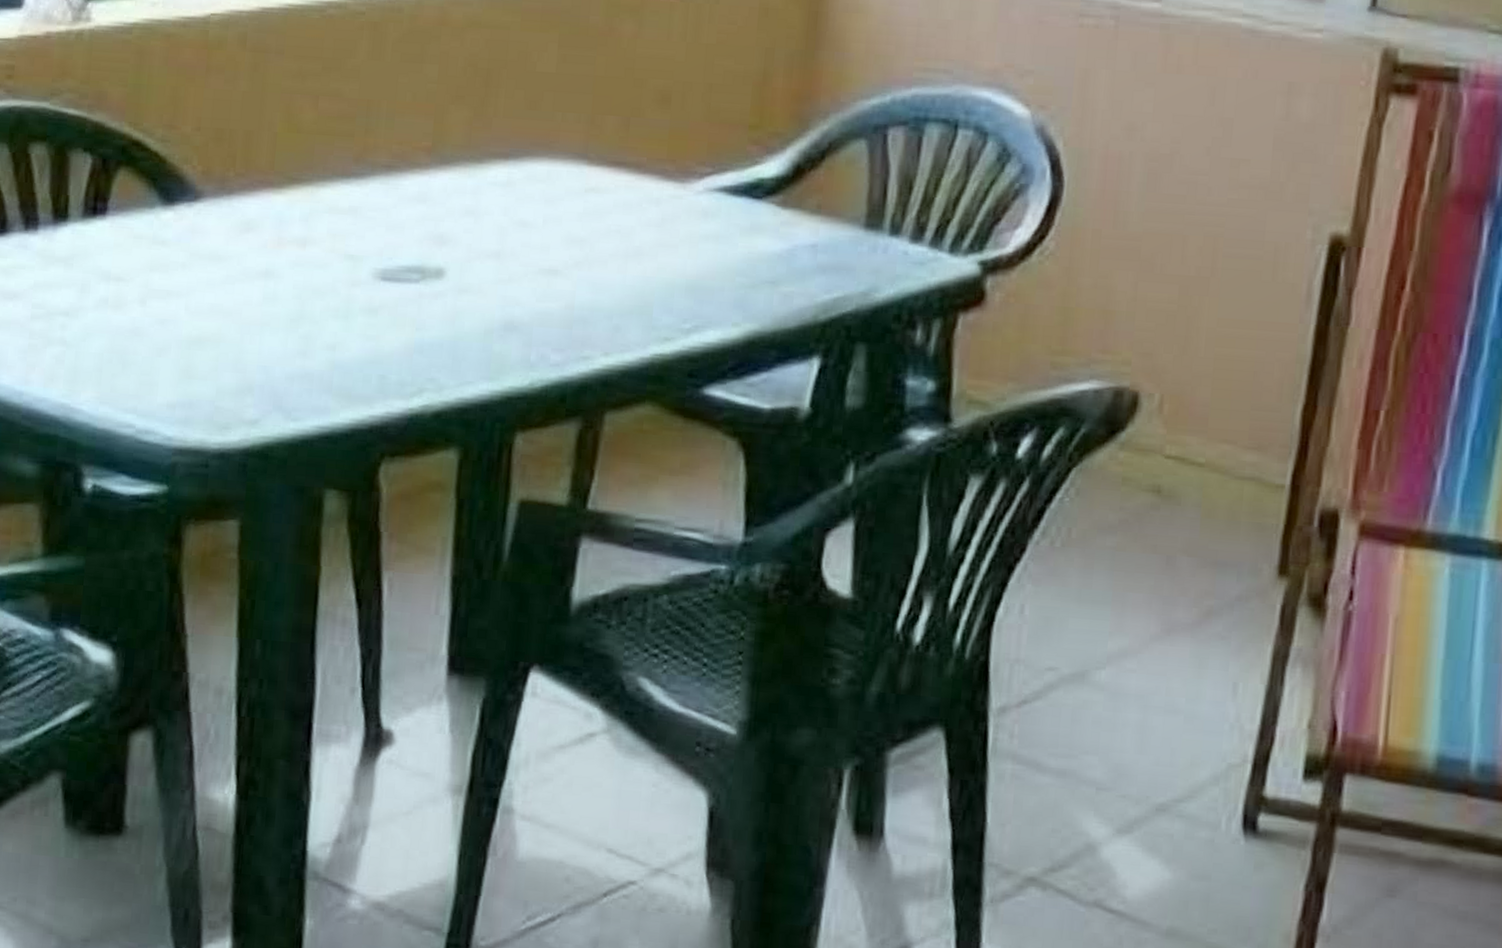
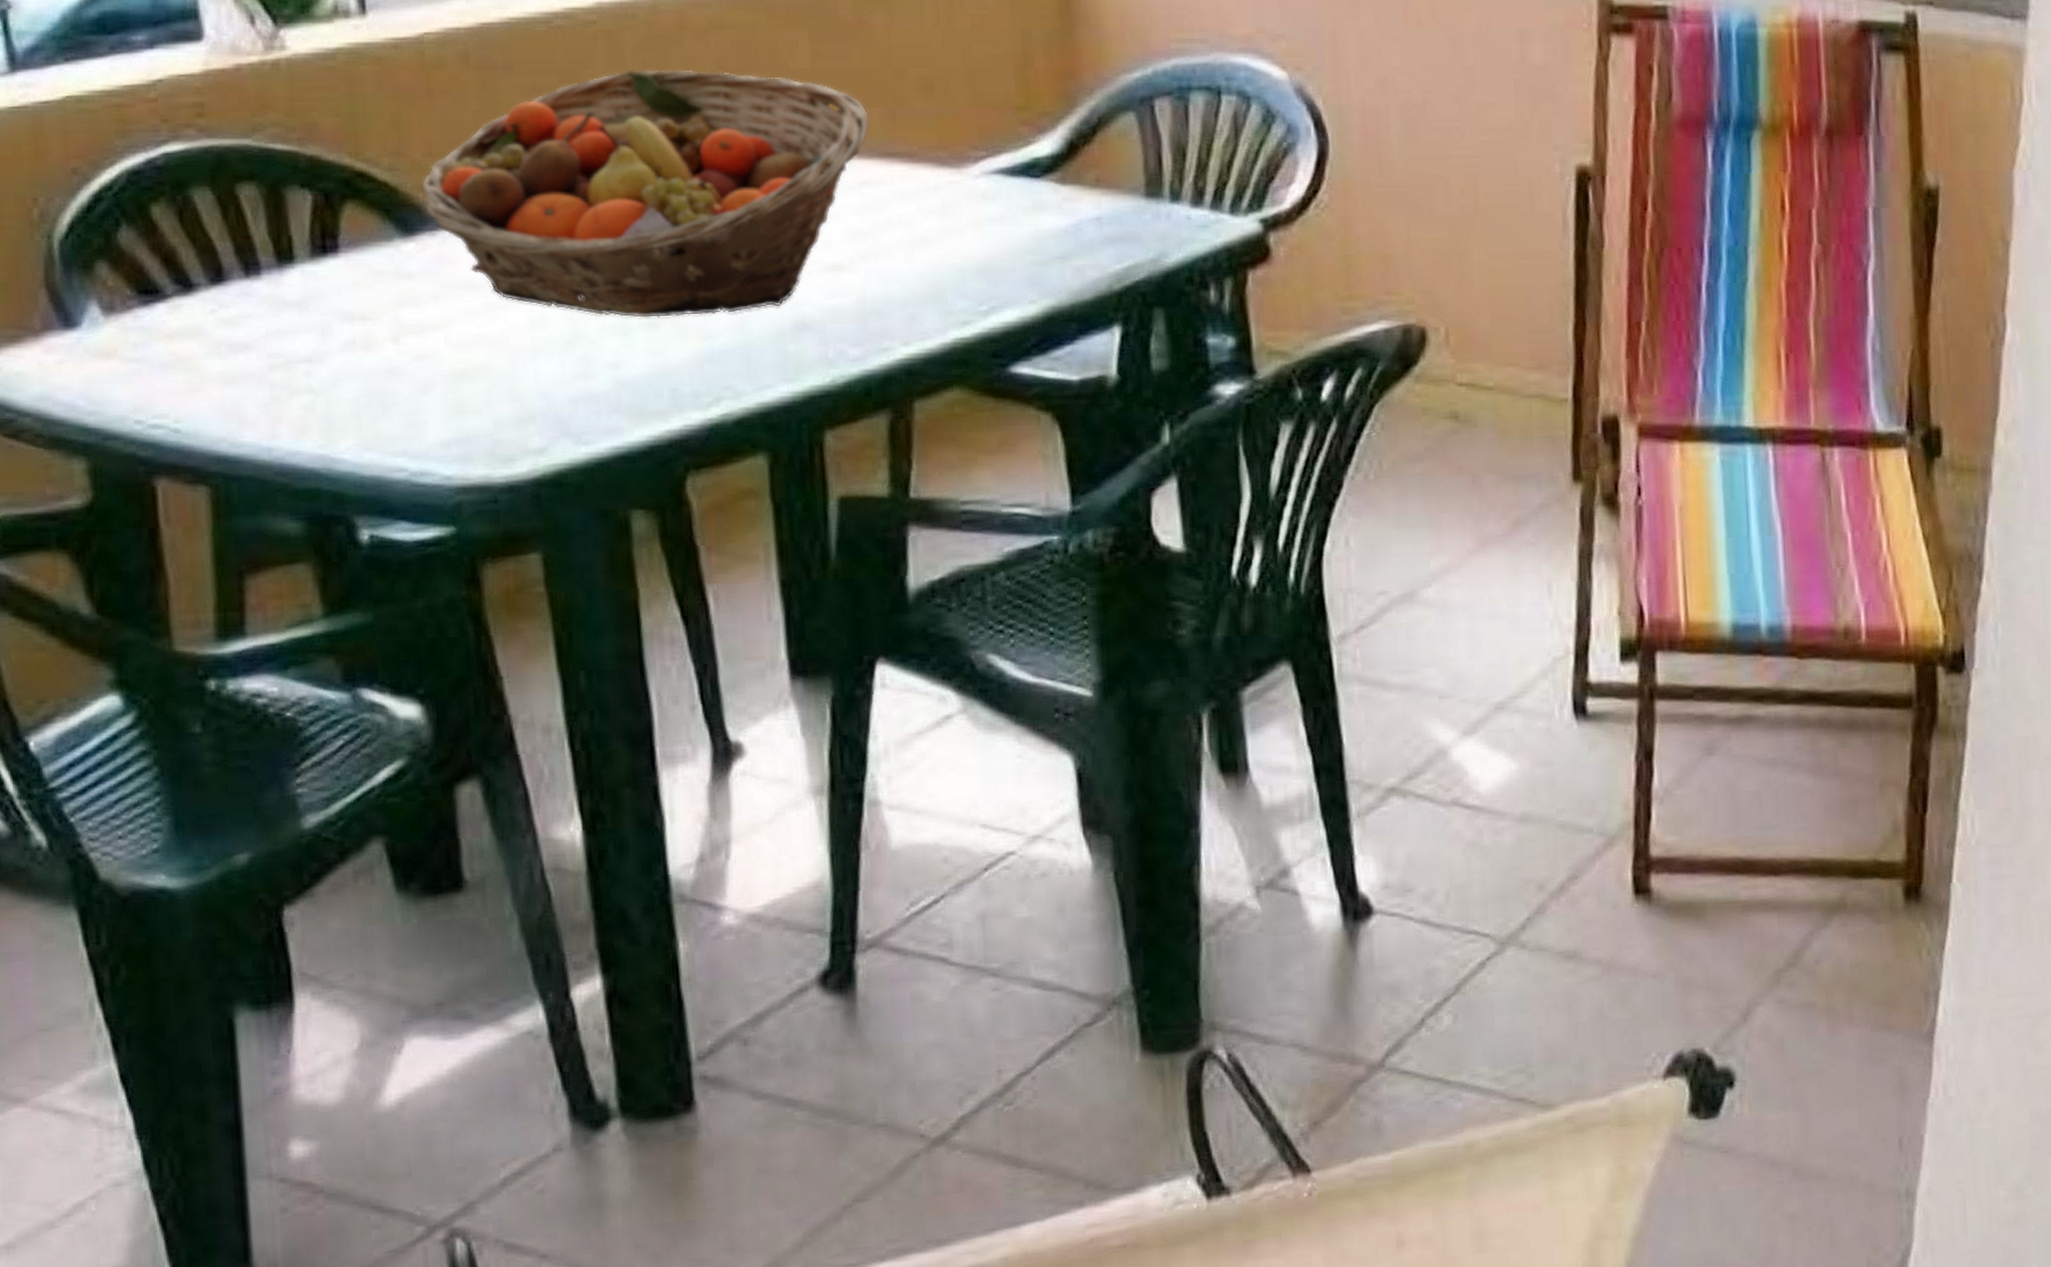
fruit basket: none [186,61,604,307] -> present [420,69,869,318]

